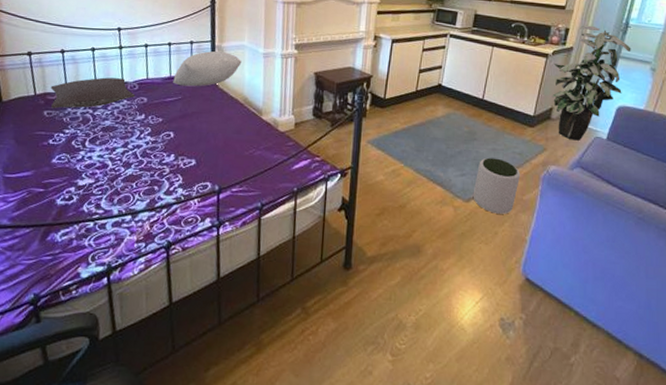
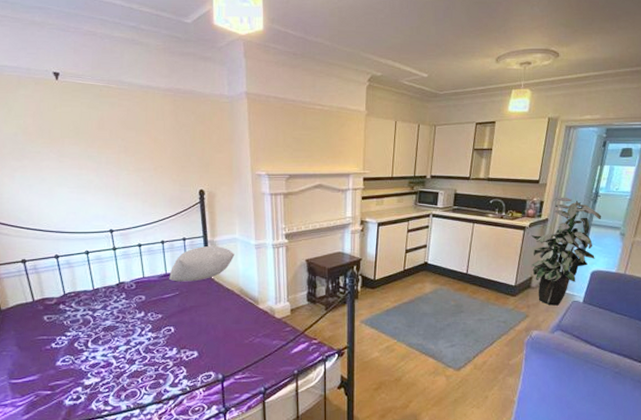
pillow: present [50,77,135,109] -> none [48,279,133,313]
plant pot: present [473,157,521,214] -> none [463,328,506,379]

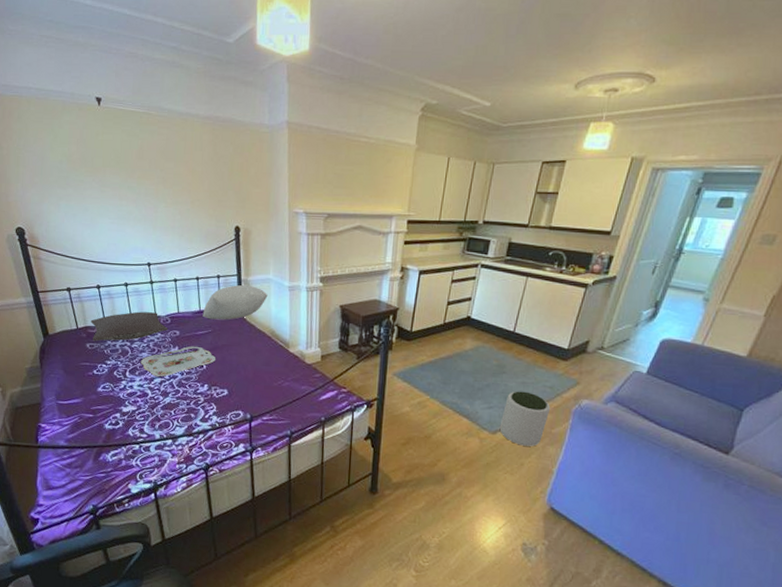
pillow: none [48,279,133,313] -> present [90,311,168,341]
serving tray: none [103,309,184,344] -> present [140,346,215,377]
plant pot: none [463,328,506,379] -> present [499,391,551,447]
indoor plant: present [531,197,602,306] -> none [589,252,683,375]

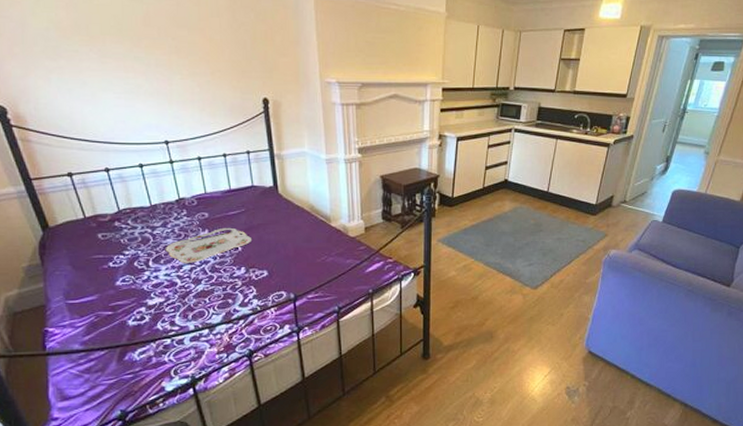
pillow: present [90,311,168,341] -> none [100,195,194,231]
pillow: present [203,285,268,320] -> none [233,160,304,198]
plant pot: present [499,391,551,447] -> none [540,247,584,297]

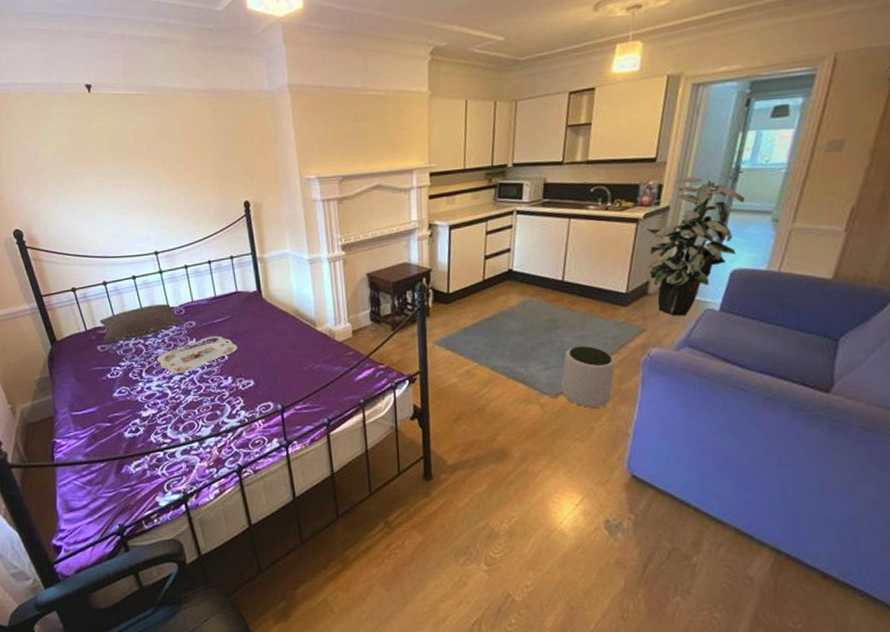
pillow: none [100,195,194,231] -> present [99,304,183,343]
plant pot: none [540,247,584,297] -> present [560,346,617,408]
indoor plant: none [613,112,688,225] -> present [646,177,745,316]

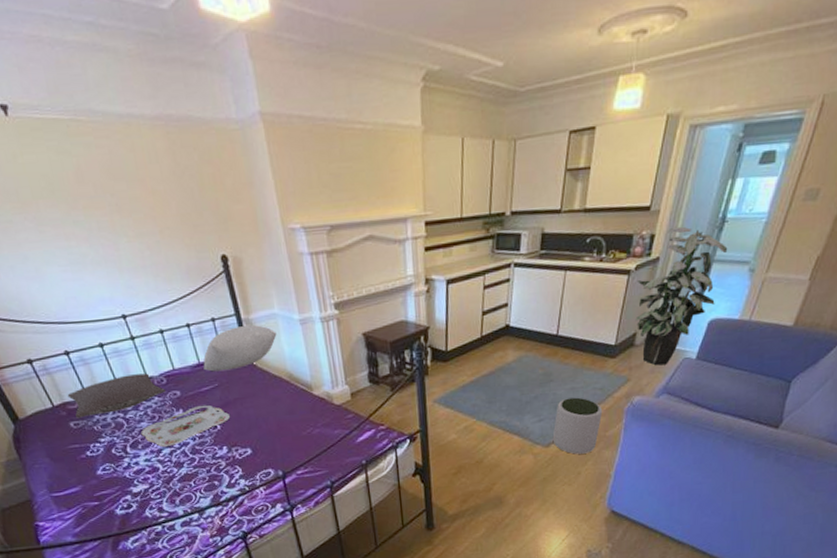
pillow: none [219,263,287,305] -> present [203,325,277,372]

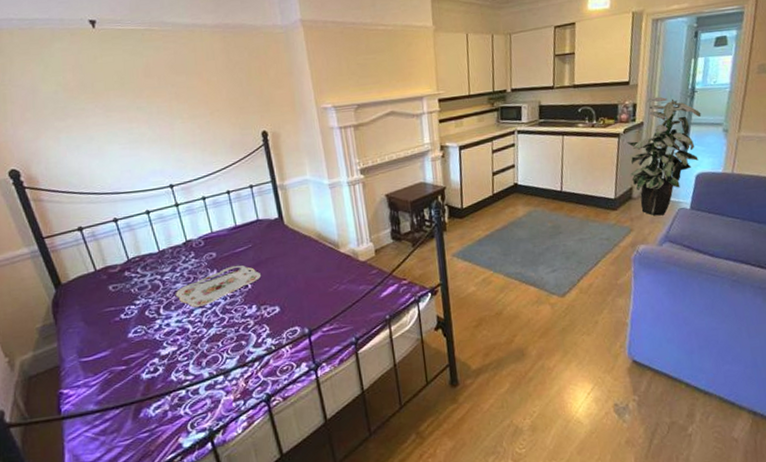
pillow: present [67,373,165,419] -> none [110,237,202,282]
pillow: present [203,325,277,372] -> none [239,190,308,234]
plant pot: present [552,397,603,454] -> none [567,247,612,303]

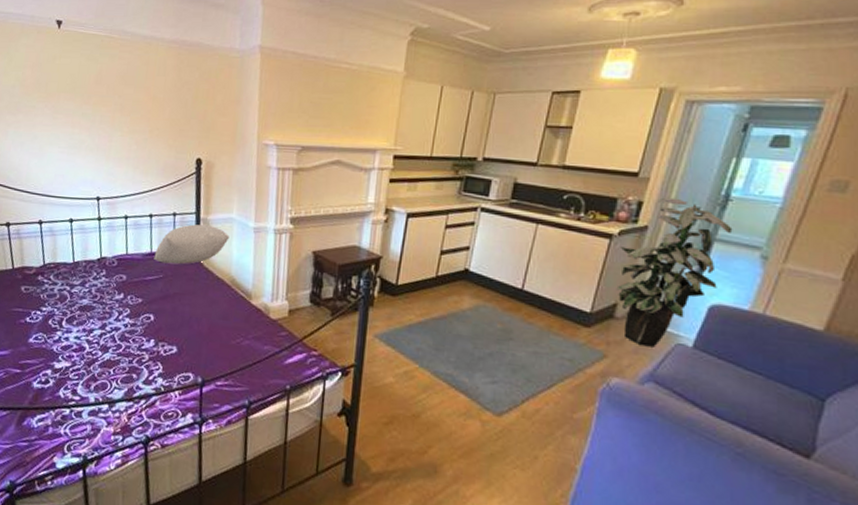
serving tray: present [175,265,261,307] -> none [79,293,165,328]
pillow: none [239,190,308,234] -> present [154,224,230,265]

